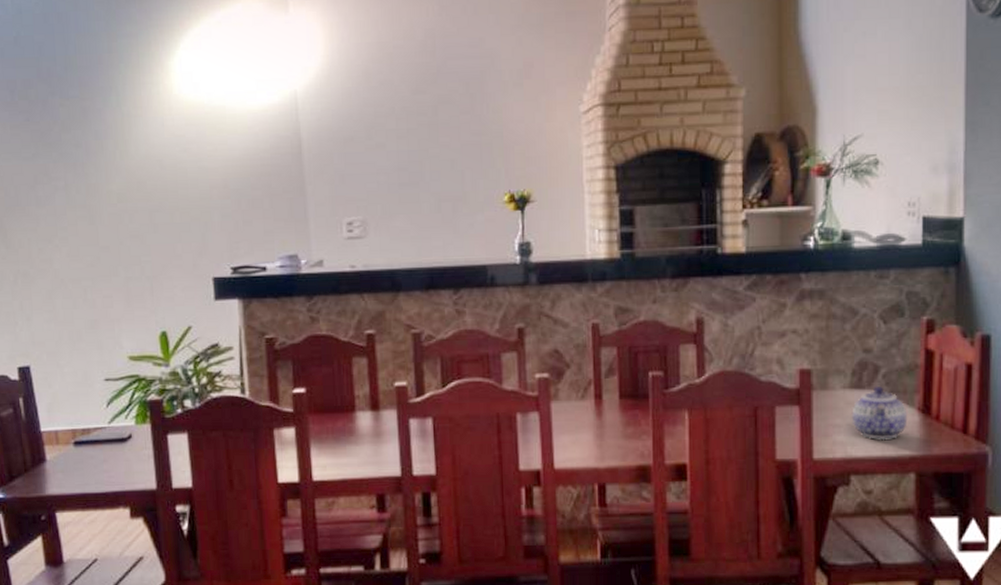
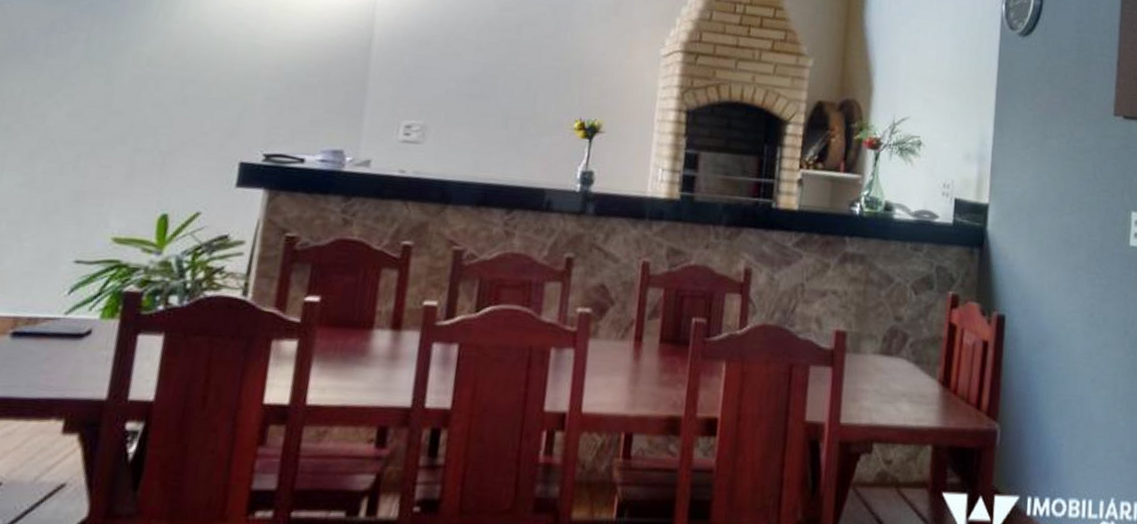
teapot: present [852,385,908,441] -> none [879,354,929,410]

